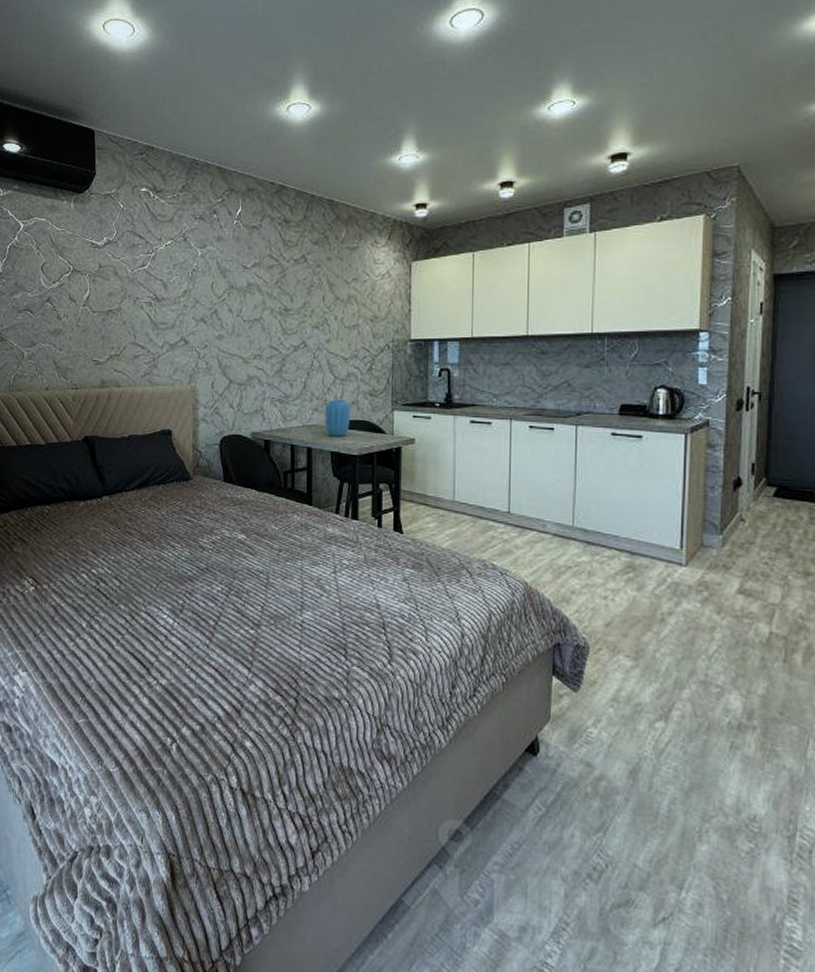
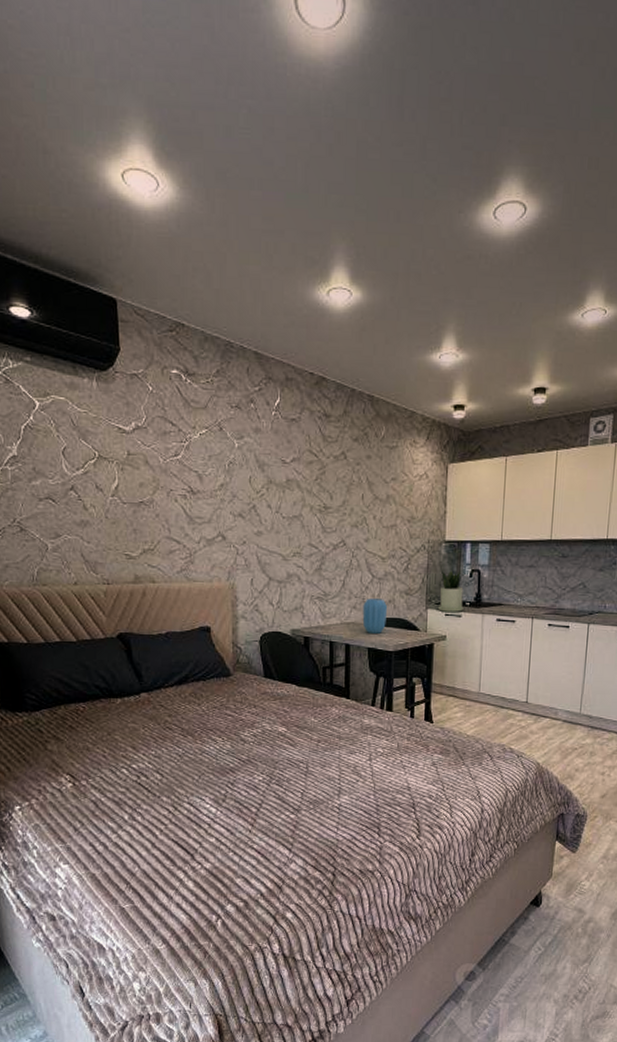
planter: none [404,369,435,413] -> present [437,570,465,612]

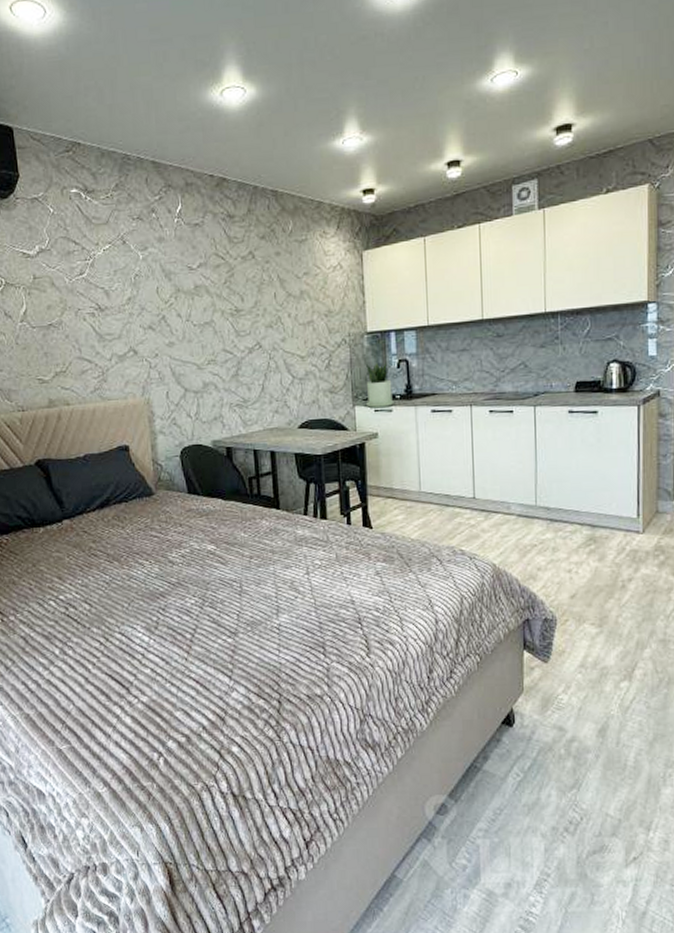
vase: present [362,598,388,634] -> none [285,400,312,438]

